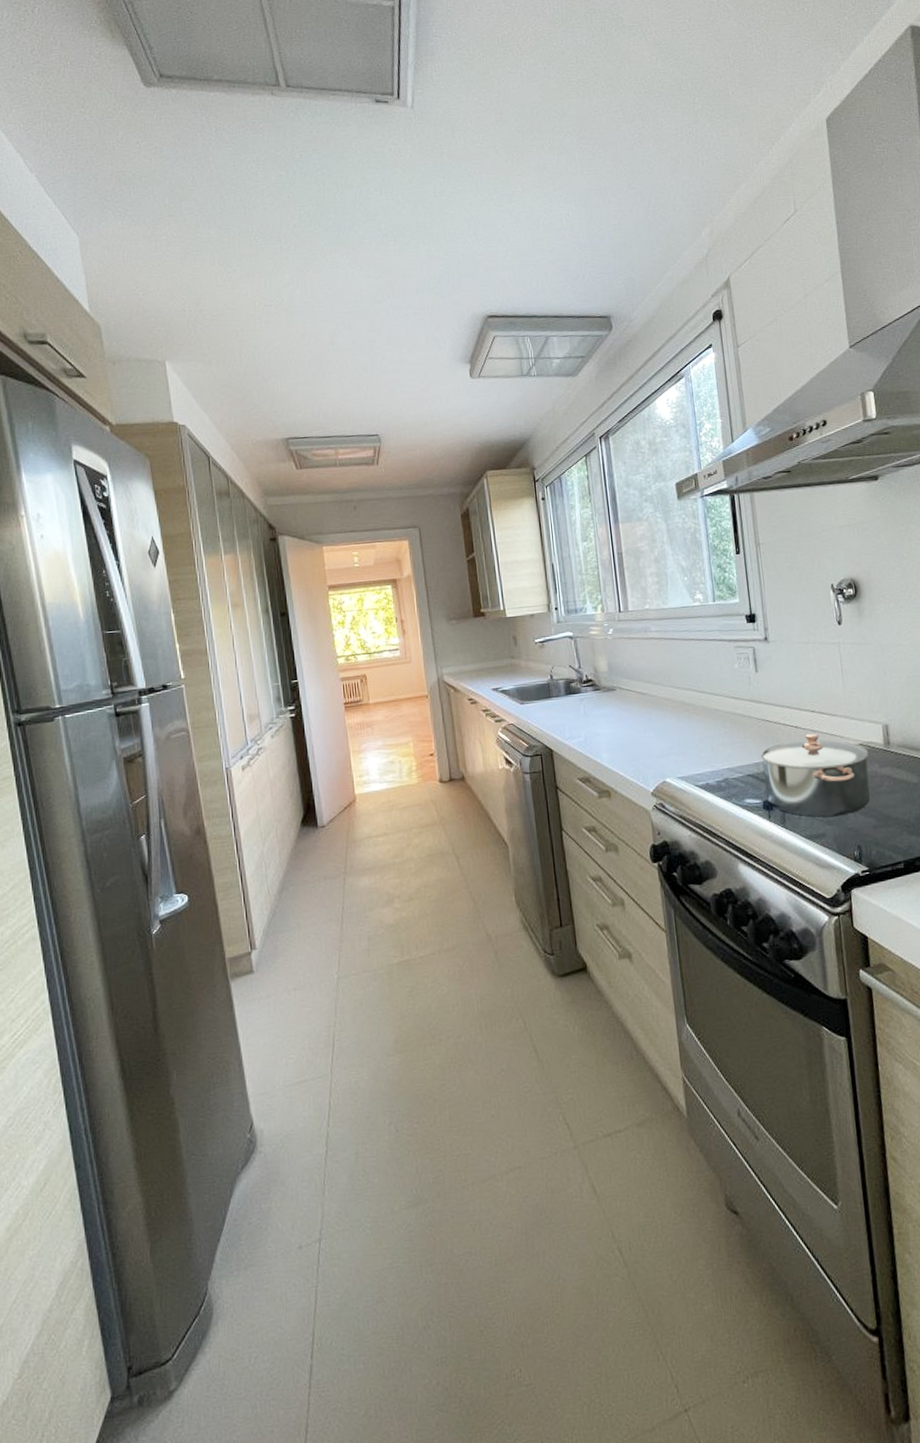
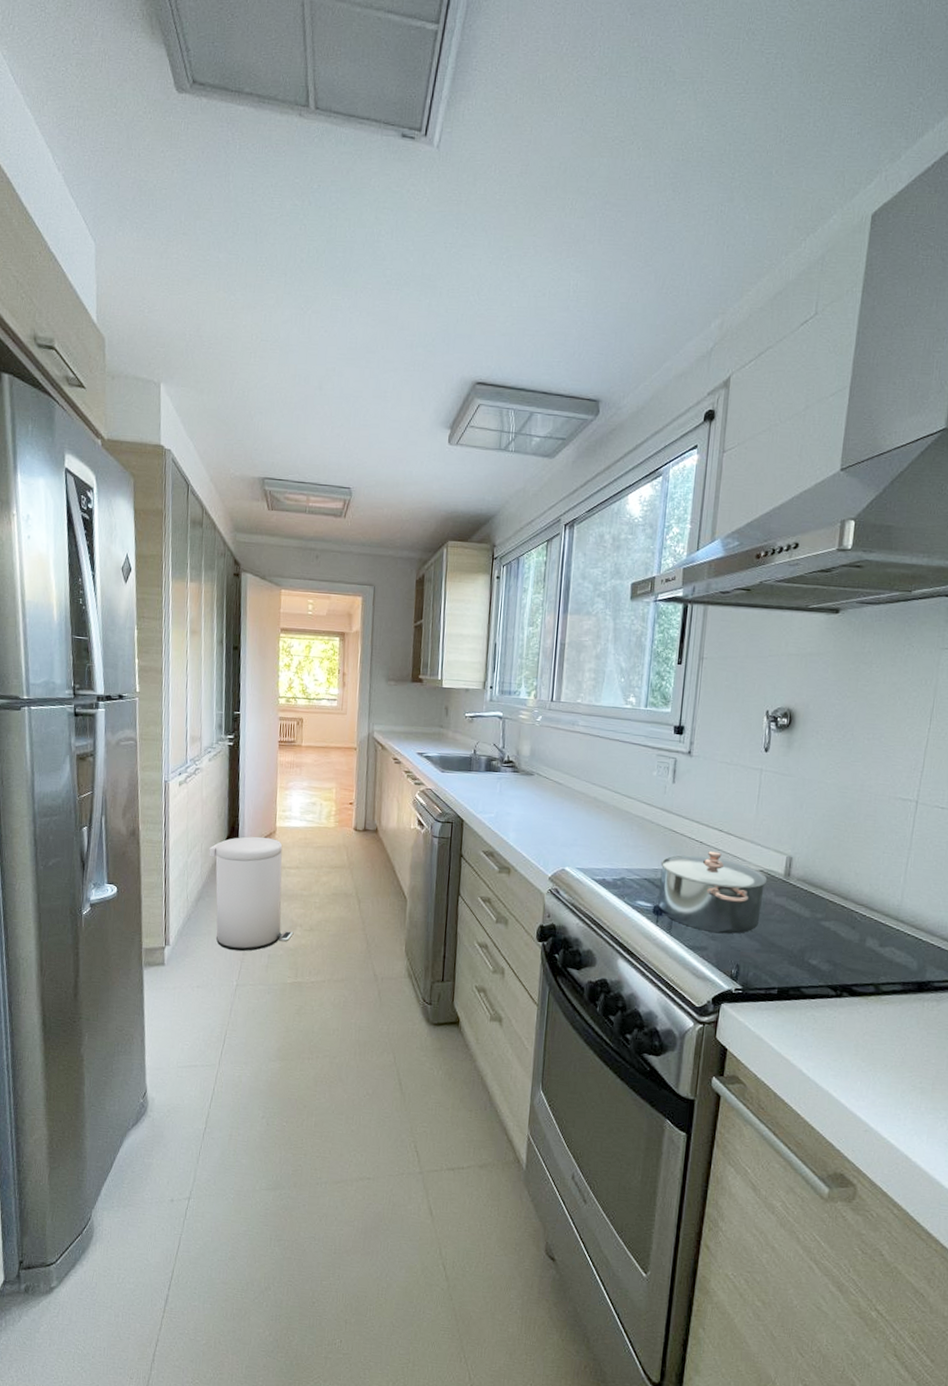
pedal bin: none [285,808,392,940] -> present [209,836,294,951]

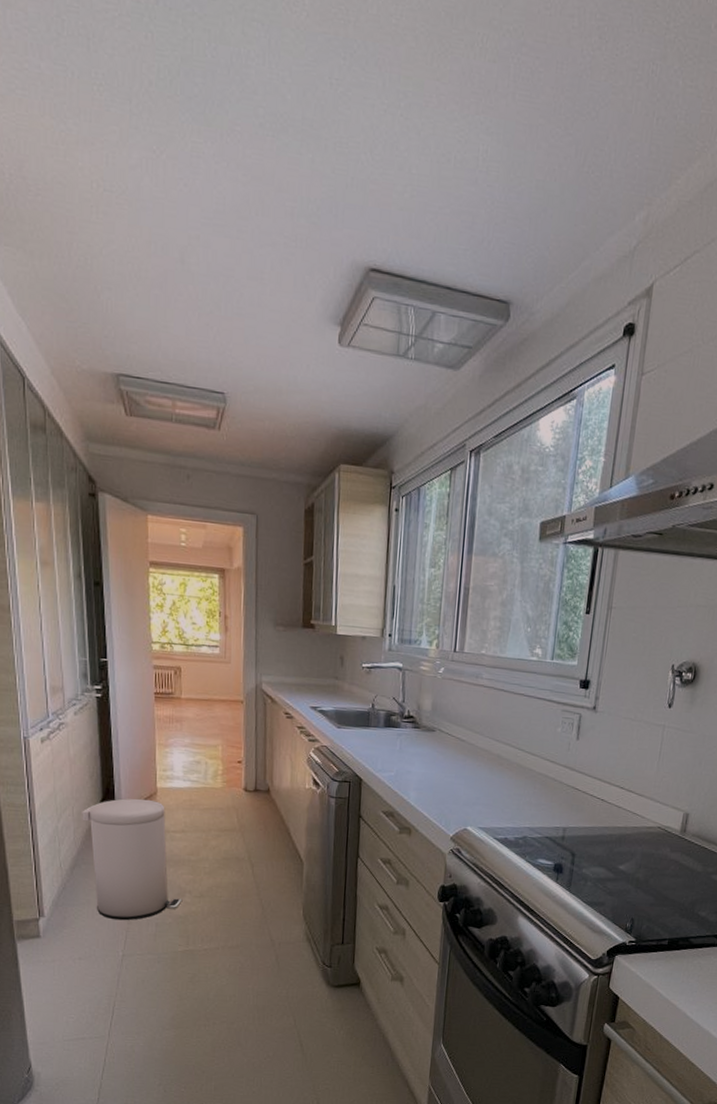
cooking pot: present [658,850,768,934] -> none [558,808,664,889]

